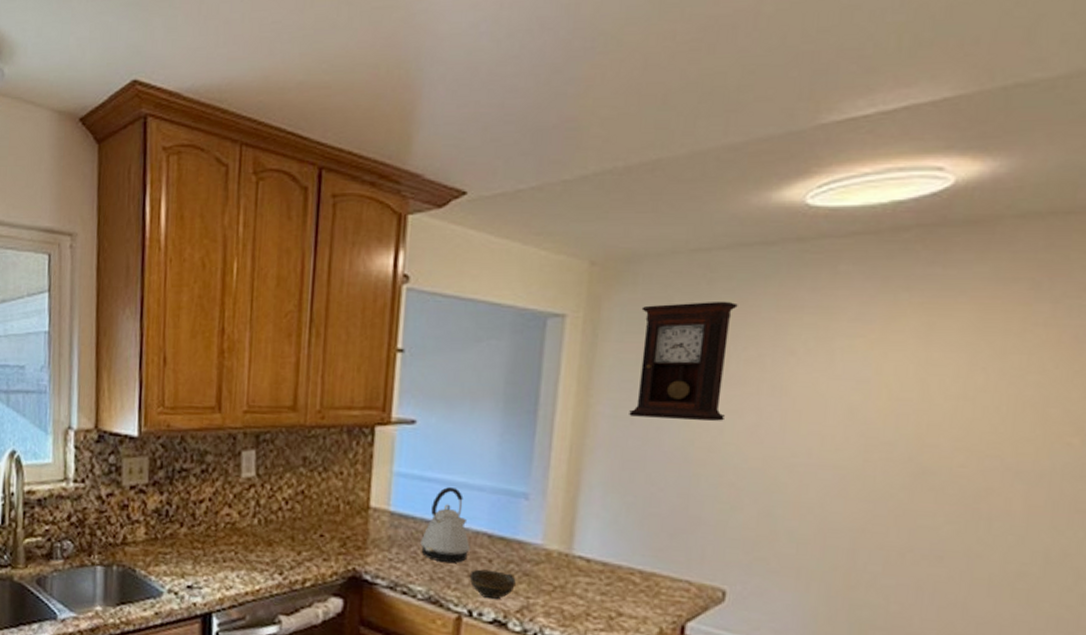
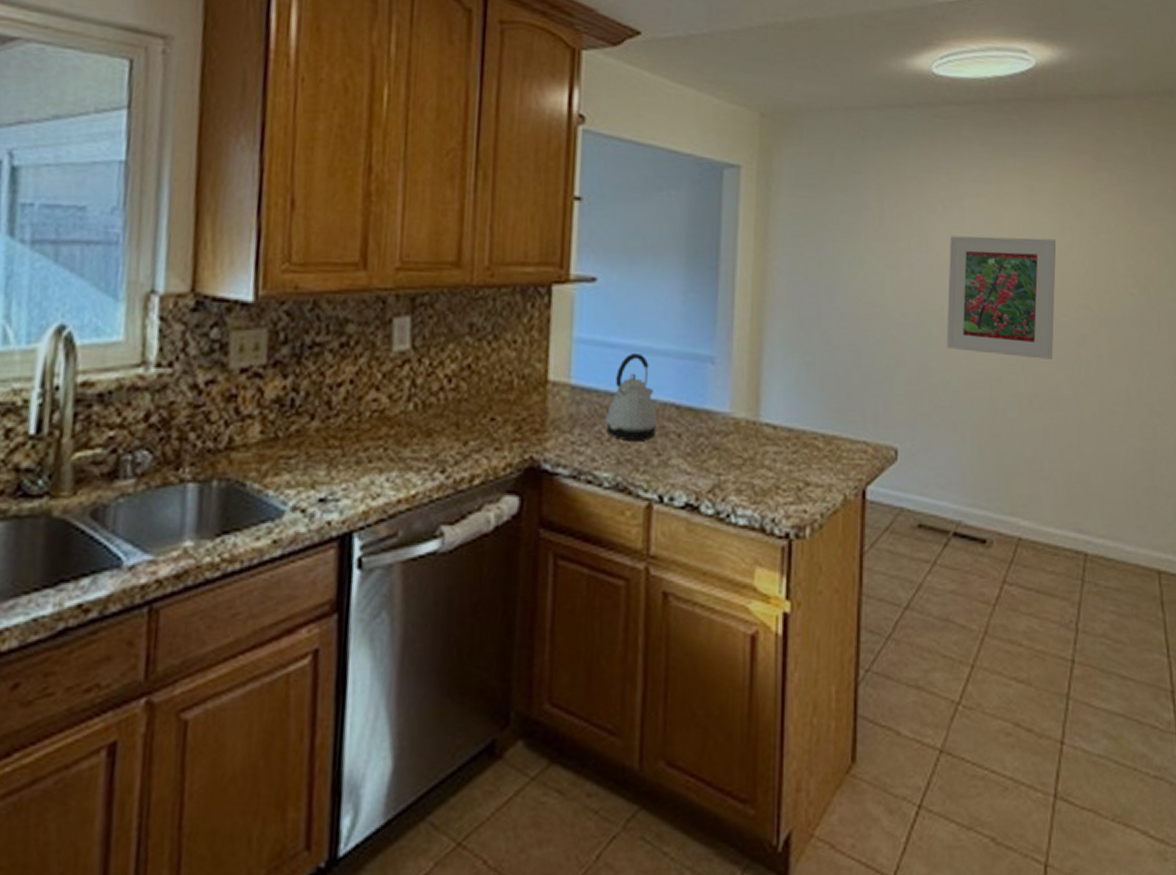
cup: present [469,569,516,600] -> none [658,446,706,480]
pendulum clock: present [629,301,738,422] -> none [803,158,887,277]
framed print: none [796,380,961,513] -> present [946,236,1057,359]

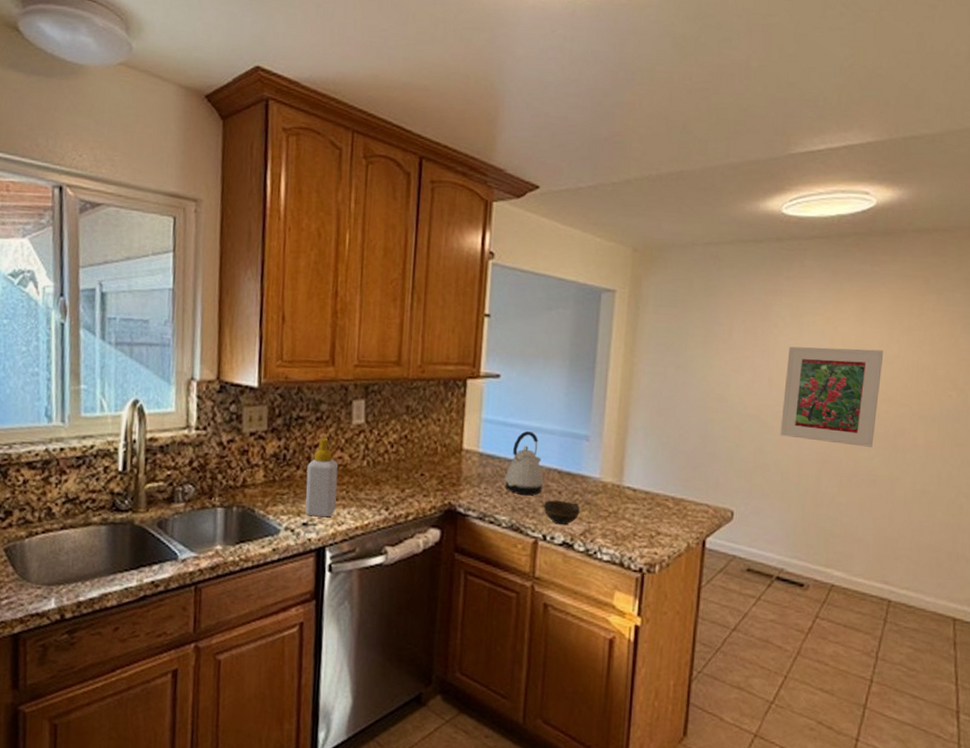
soap bottle: none [323,371,373,487] -> present [305,437,339,517]
cup: none [658,446,706,480] -> present [543,500,580,526]

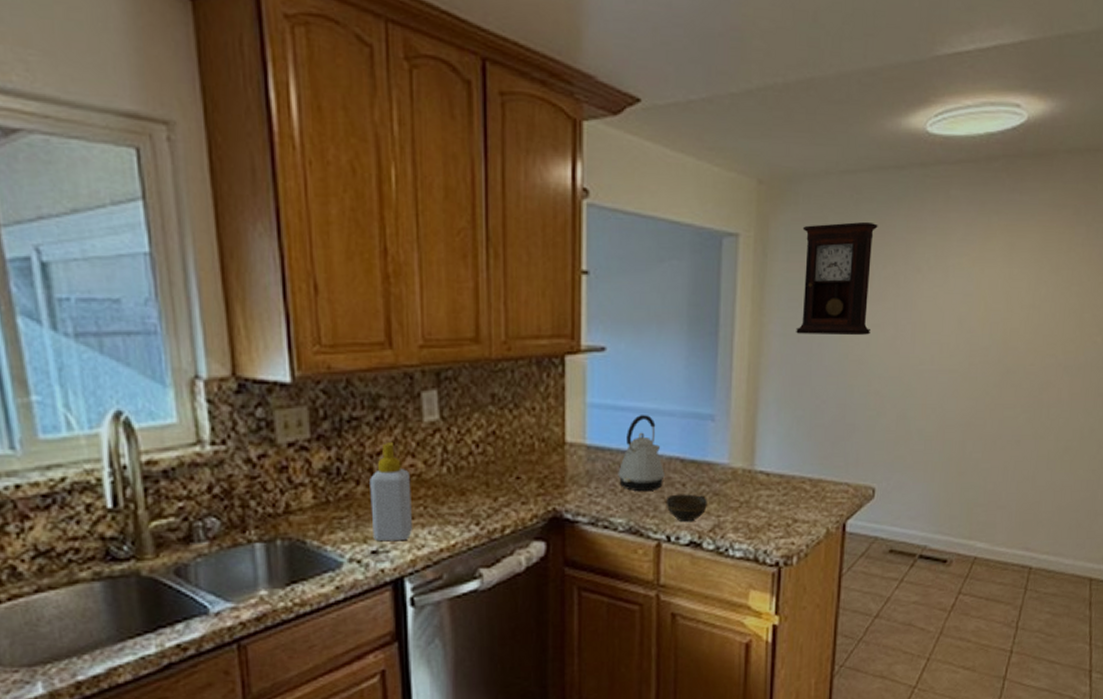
pendulum clock: none [663,284,738,378] -> present [796,221,878,336]
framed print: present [780,346,884,447] -> none [923,293,1032,405]

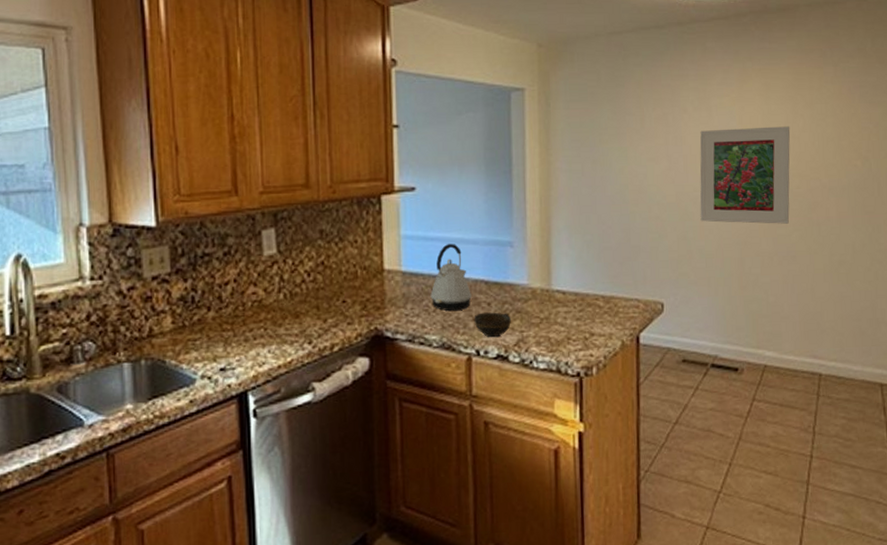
soap bottle: present [370,441,412,541] -> none [219,273,254,359]
pendulum clock: present [796,221,878,336] -> none [579,72,646,169]
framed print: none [923,293,1032,405] -> present [700,126,791,224]

